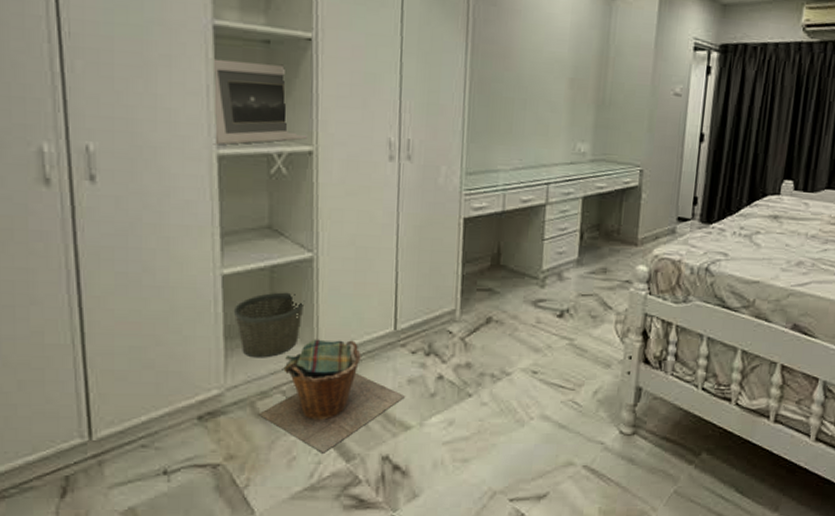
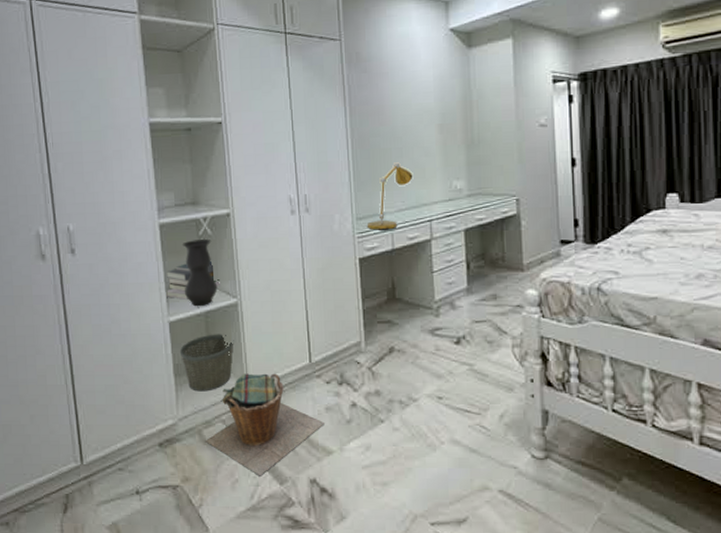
picture frame: present [211,58,308,146] -> none [149,147,225,217]
books: none [221,205,293,250] -> present [166,260,220,299]
vase: none [245,179,289,258] -> present [183,239,218,306]
desk lamp: none [476,116,535,190] -> present [366,164,413,230]

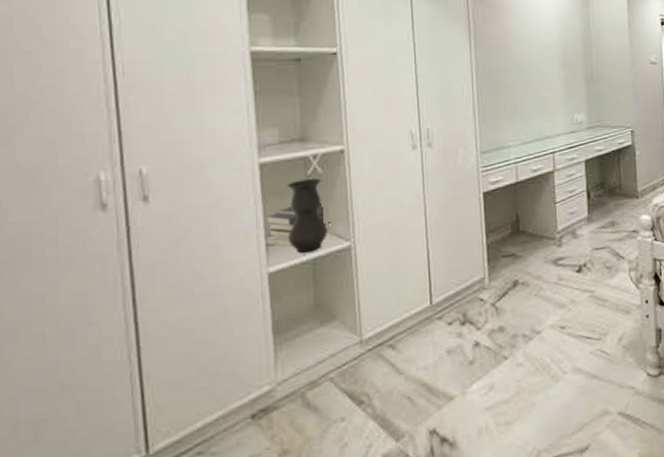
basket: present [179,334,233,392] -> none [280,282,345,349]
laundry basket: present [206,373,325,476] -> none [310,319,446,436]
desk lamp: present [366,164,413,230] -> none [491,97,537,164]

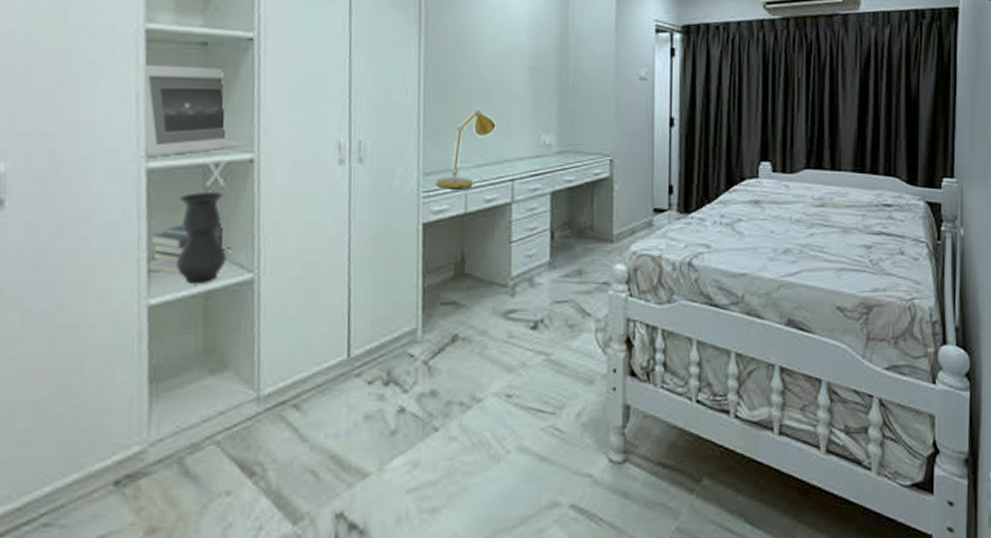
picture frame: none [249,78,339,155] -> present [141,64,249,158]
desk lamp: none [491,97,537,164] -> present [435,109,496,189]

